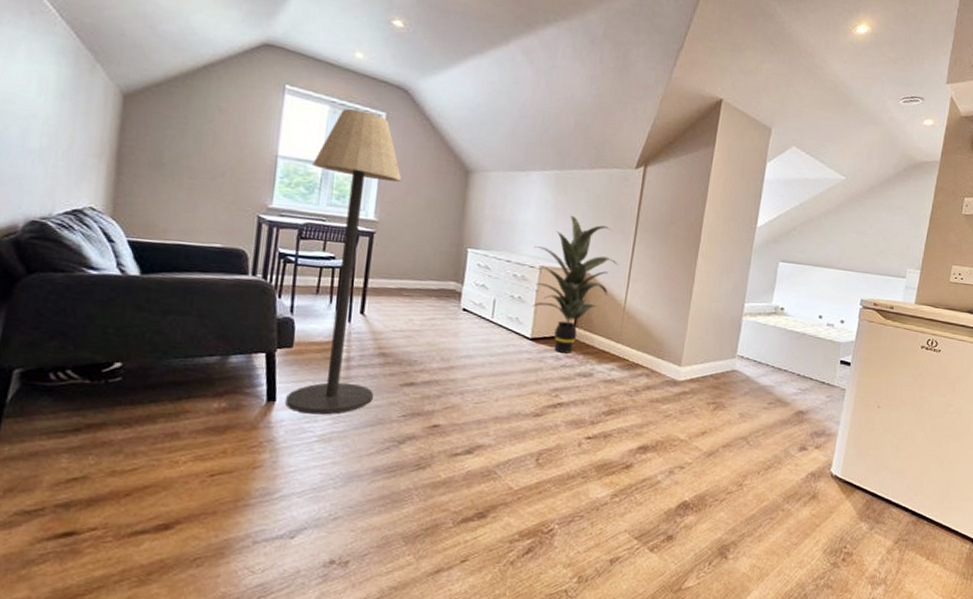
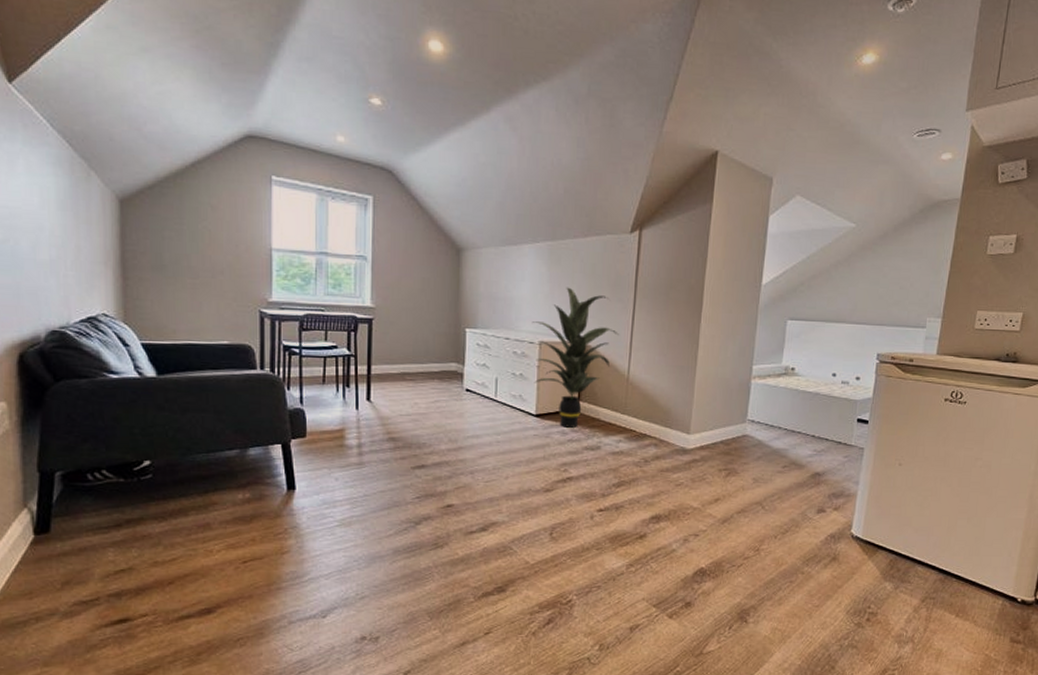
floor lamp: present [285,109,402,415] -> none [305,195,395,500]

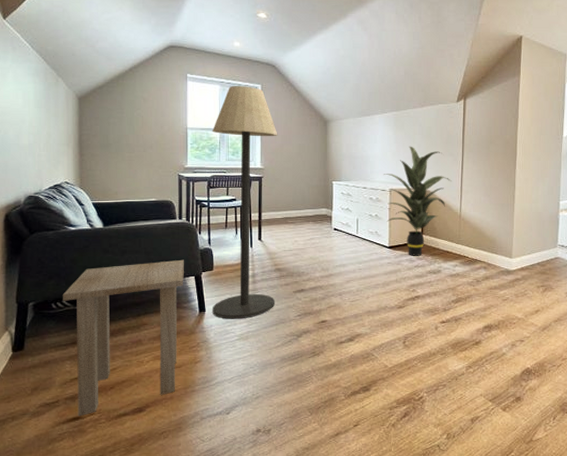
side table: none [101,422,267,618] -> present [62,259,184,416]
floor lamp: none [305,195,395,500] -> present [211,86,278,319]

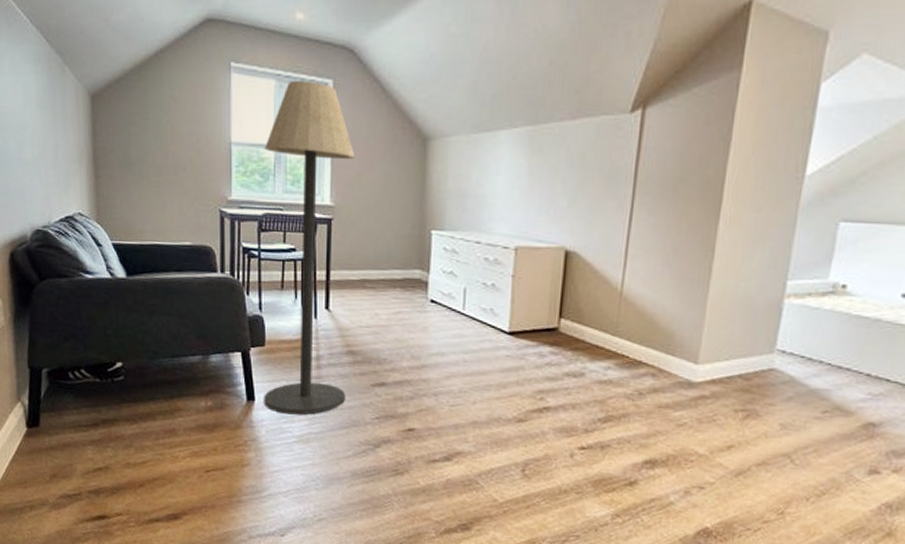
side table: present [62,259,184,416] -> none [80,328,228,515]
indoor plant: present [383,146,452,256] -> none [506,181,612,349]

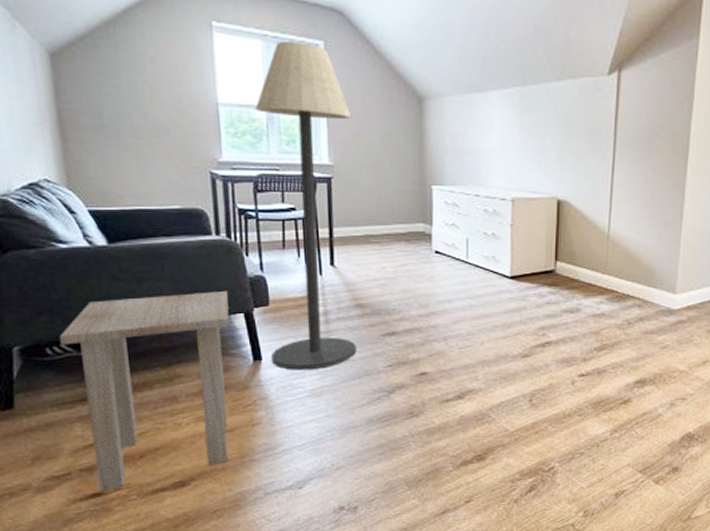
side table: none [80,328,228,515] -> present [59,290,230,492]

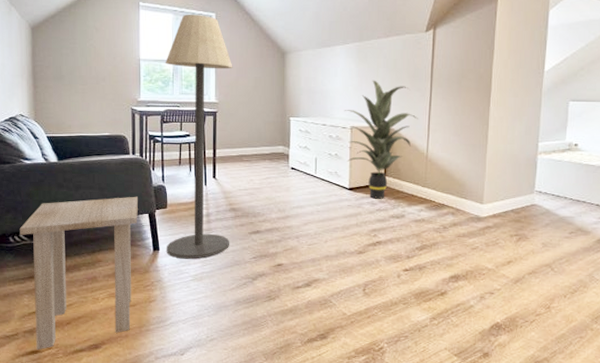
indoor plant: none [503,137,598,289] -> present [344,80,418,199]

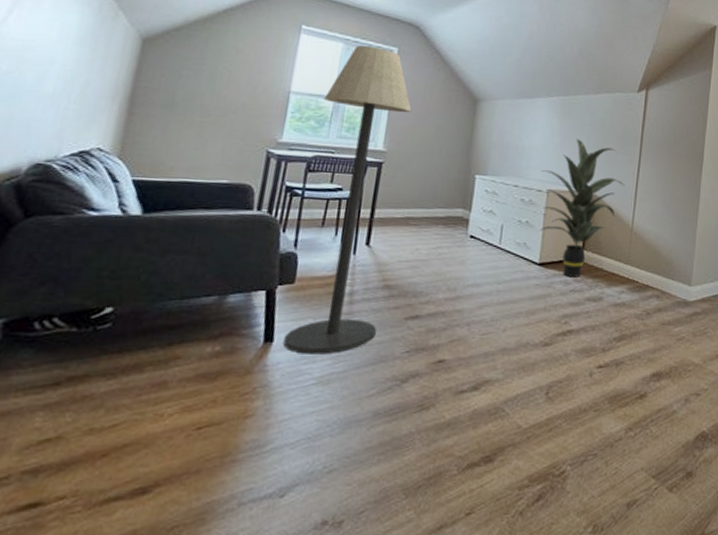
side table: present [19,196,138,350] -> none [37,266,254,502]

